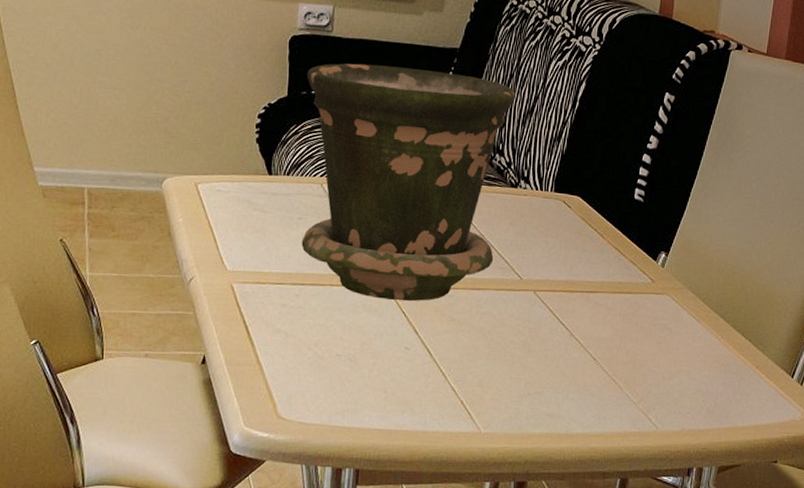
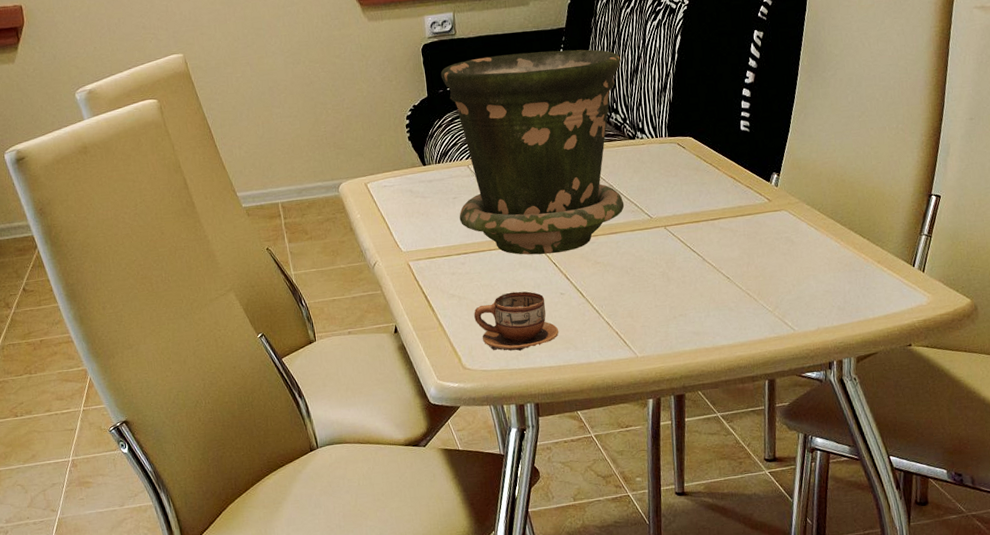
cup: none [300,337,397,406] -> present [474,291,559,351]

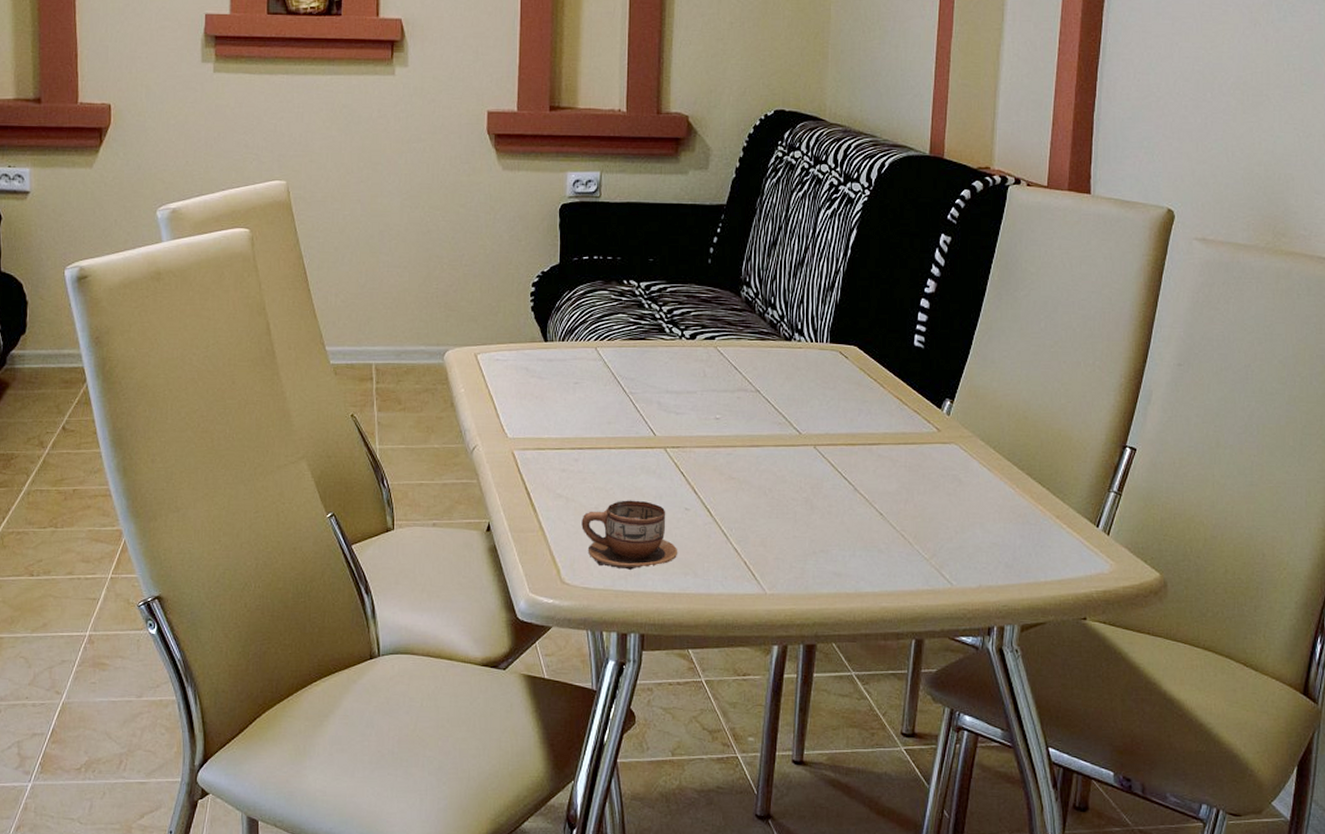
flower pot: present [440,49,625,255] -> none [577,226,785,462]

